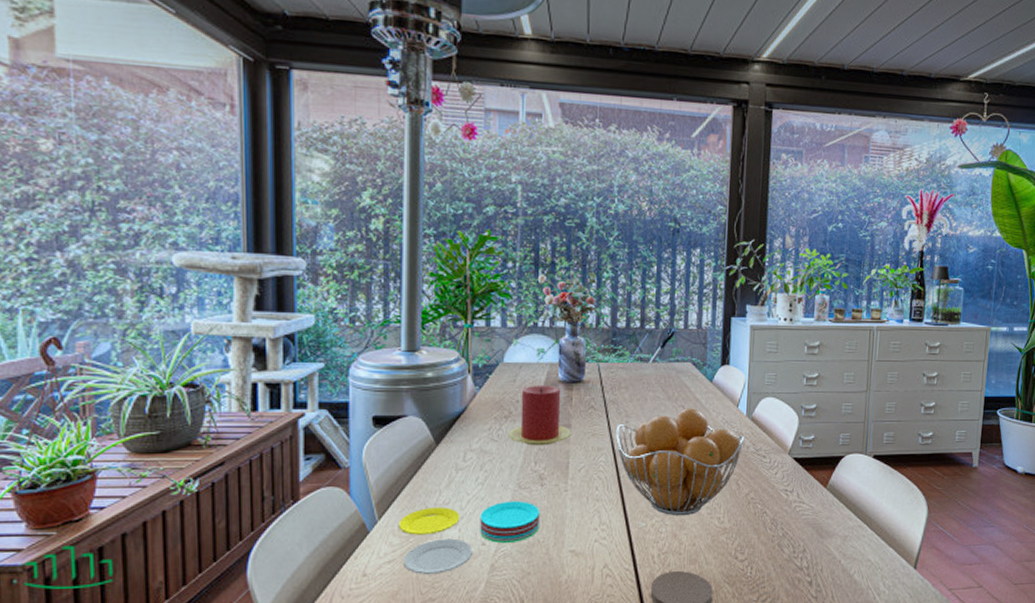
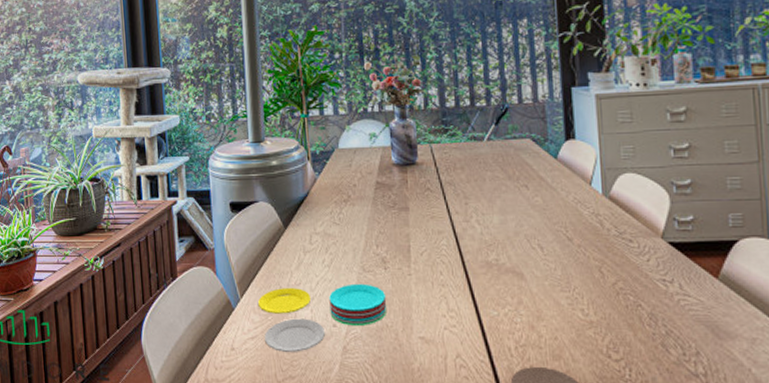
candle: present [508,385,572,446] -> none [349,168,410,229]
fruit basket: present [616,408,745,516] -> none [455,187,604,306]

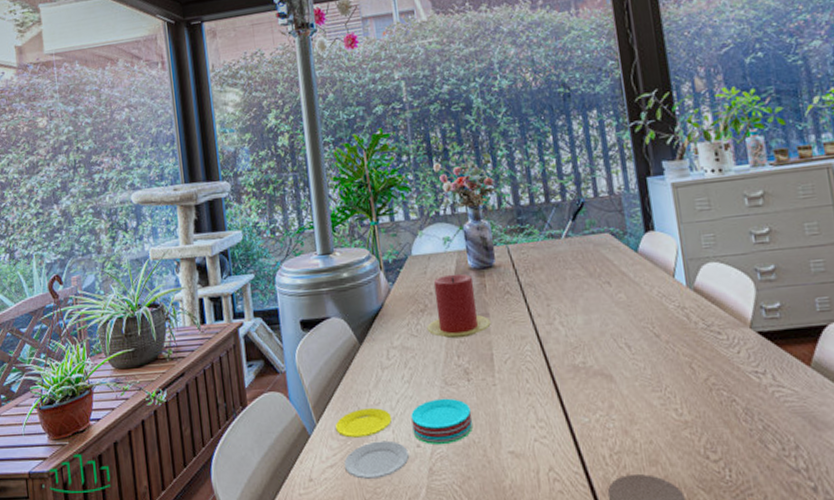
candle: none [349,168,410,229] -> present [427,273,491,339]

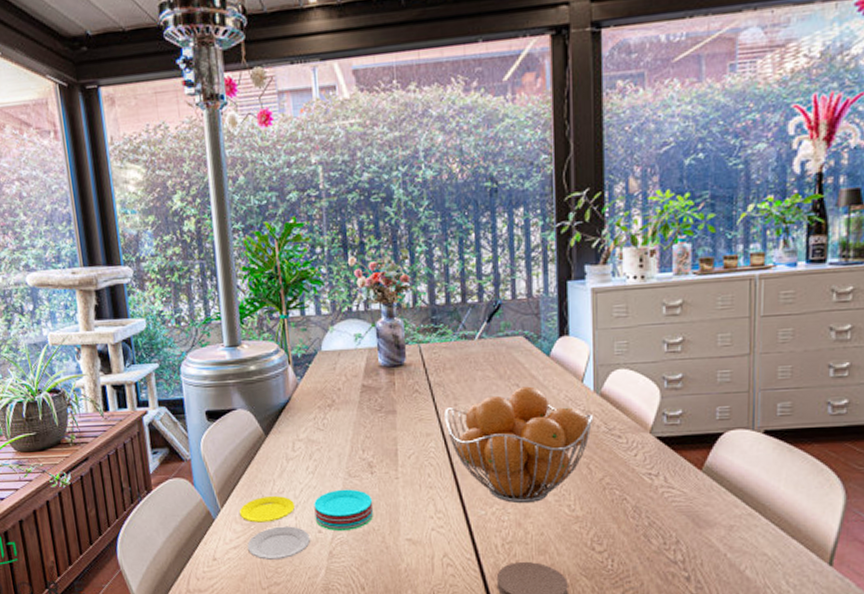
candle: present [427,273,491,339] -> none [333,370,398,434]
fruit basket: none [537,283,690,409] -> present [444,386,594,504]

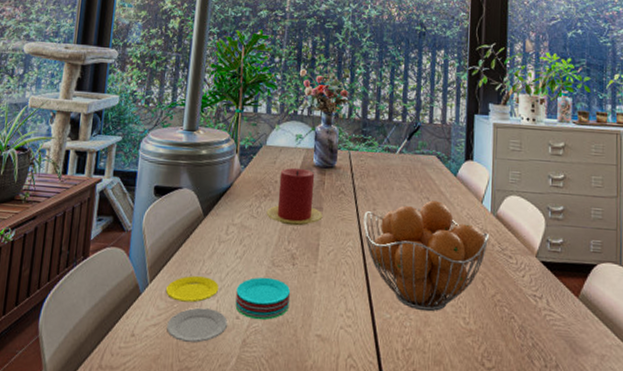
candle: none [333,370,398,434] -> present [266,167,323,226]

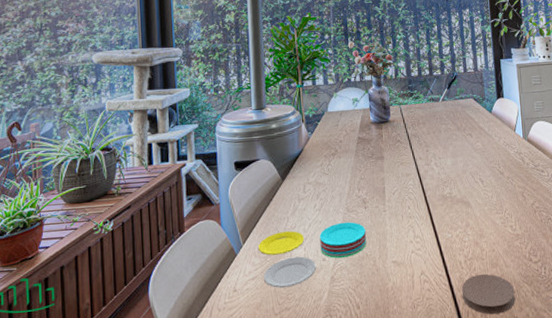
candle: present [266,167,323,226] -> none [336,126,385,176]
fruit basket: present [363,200,490,312] -> none [419,135,524,227]

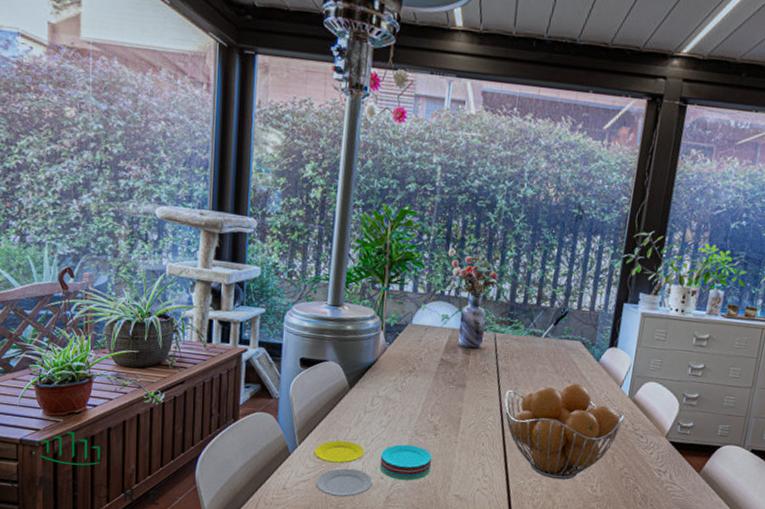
fruit basket: none [419,135,524,227] -> present [504,383,625,480]

